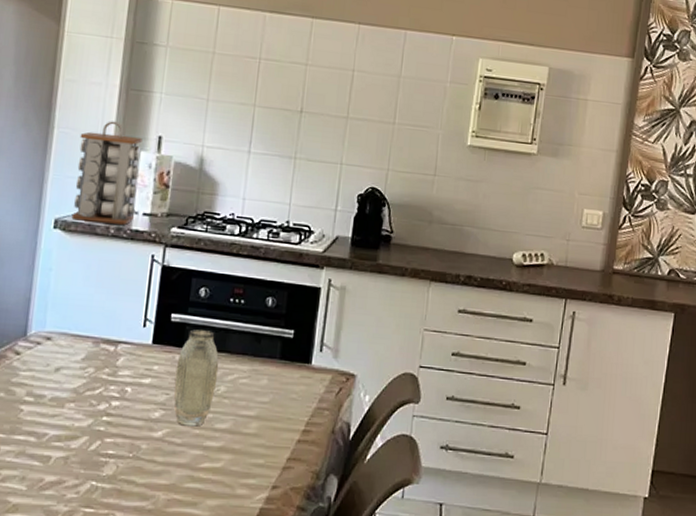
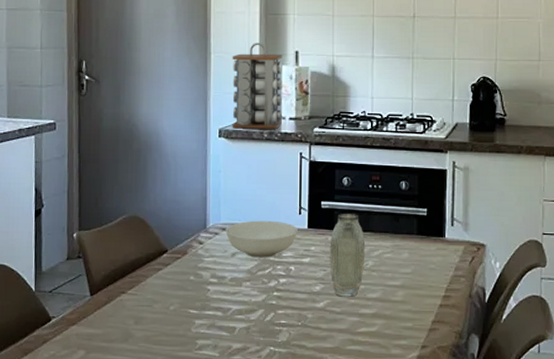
bowl: none [50,330,140,376] -> present [225,220,298,258]

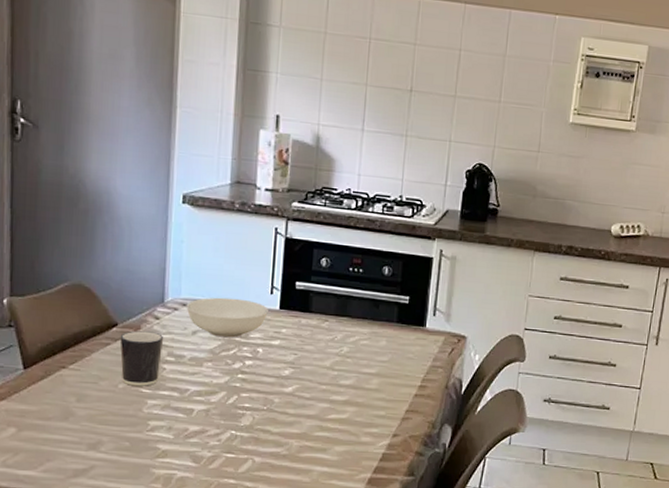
mug: none [170,256,208,307] -> present [120,331,164,386]
spice rack: present [232,43,283,130] -> none [198,100,261,200]
vase: present [329,214,366,297] -> none [301,296,342,383]

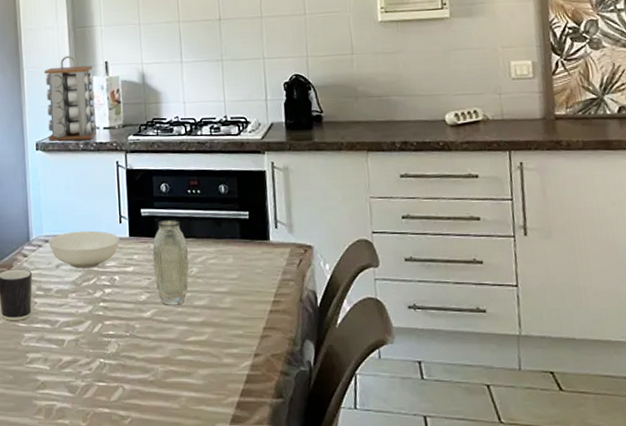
spice rack: none [198,100,261,200] -> present [44,55,96,142]
vase: none [301,296,342,383] -> present [152,220,190,305]

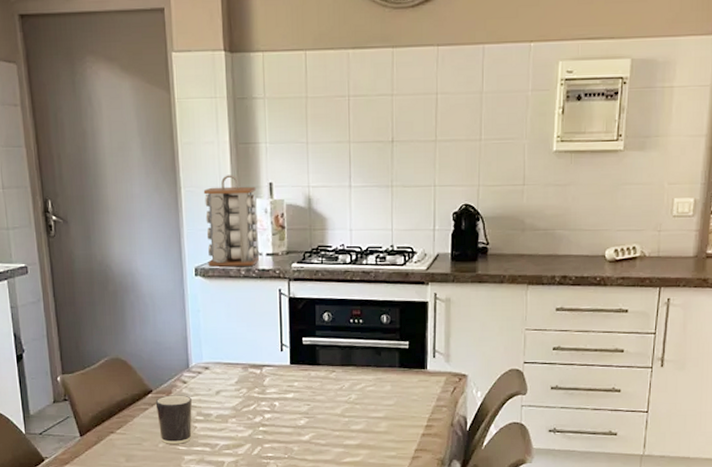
bowl: present [48,230,120,269] -> none [208,358,280,395]
vase: present [152,220,190,305] -> none [312,349,348,430]

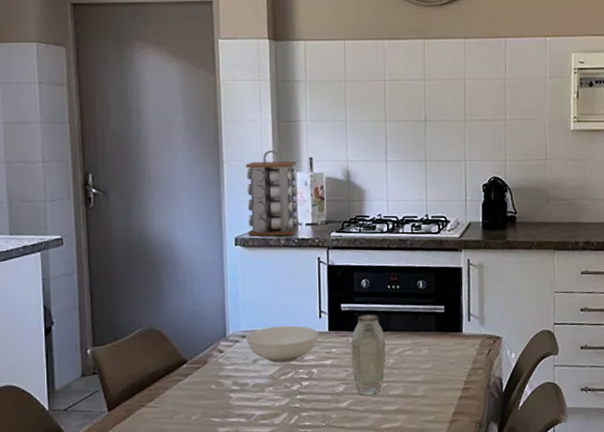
mug: present [155,395,193,444] -> none [190,364,229,416]
bowl: none [208,358,280,395] -> present [245,325,319,363]
vase: none [312,349,348,430] -> present [351,314,386,396]

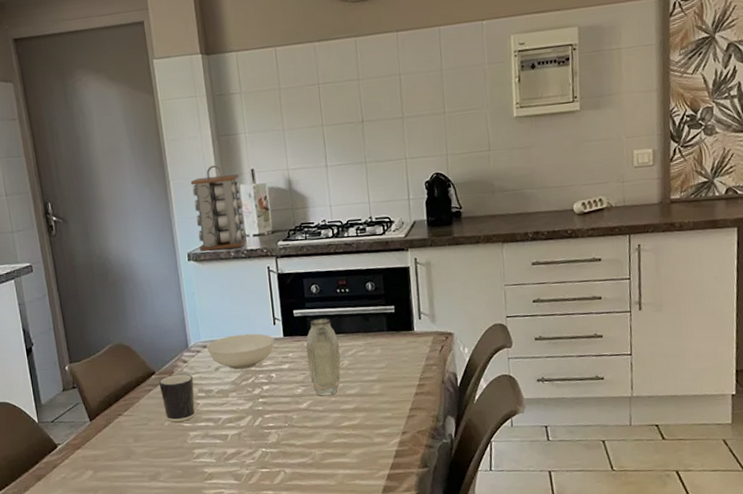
mug: none [190,364,229,416] -> present [158,374,195,422]

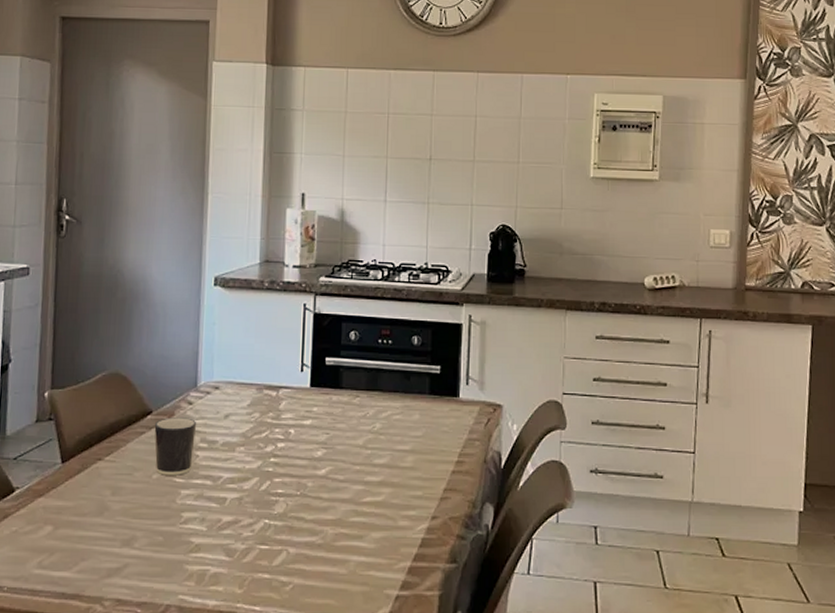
spice rack: present [190,165,247,251] -> none [229,183,287,279]
bowl: present [206,333,275,370] -> none [218,378,299,420]
vase: present [306,318,341,396] -> none [333,371,373,463]

